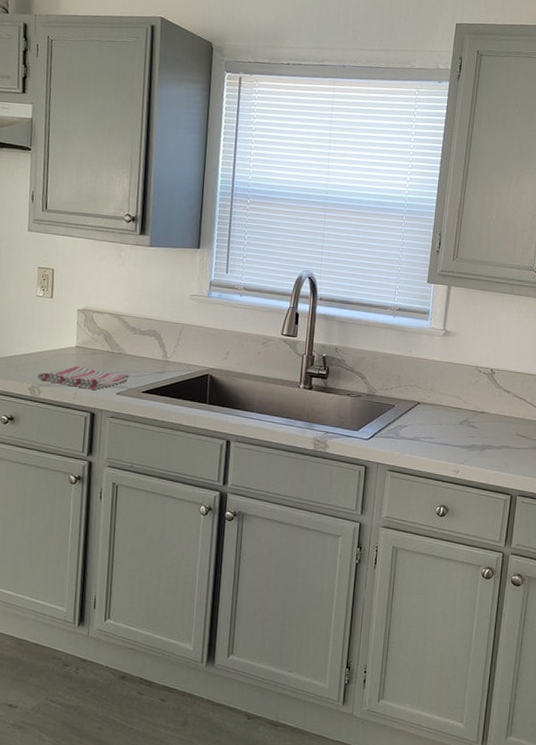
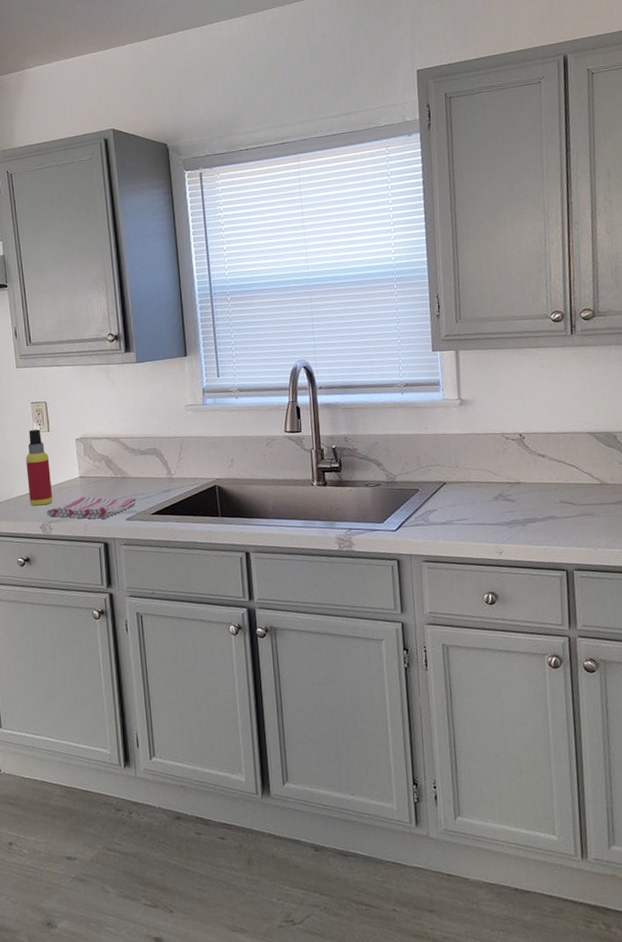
spray bottle: none [22,293,49,369] -> present [26,429,53,506]

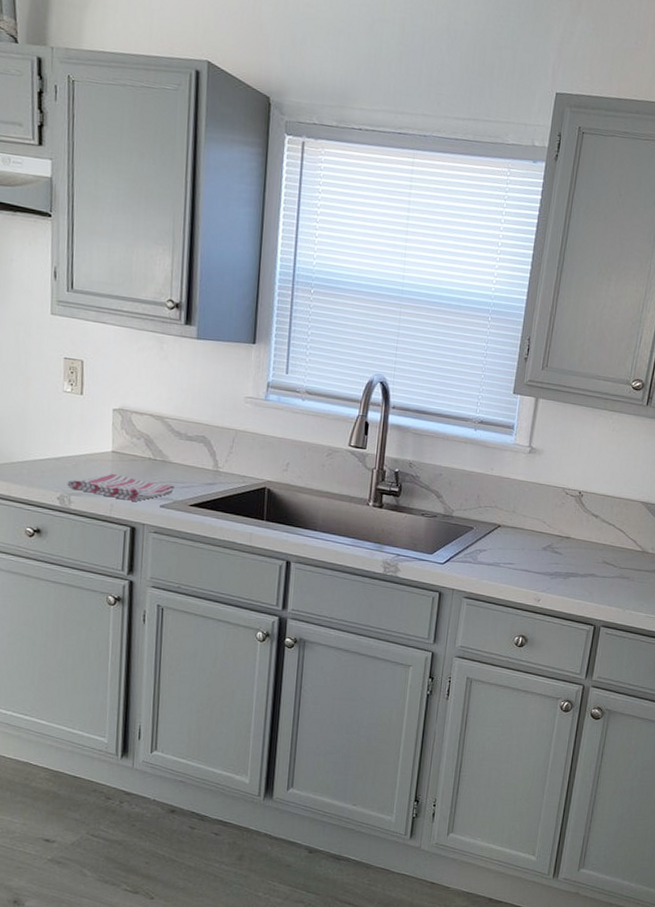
spray bottle: present [26,429,53,506] -> none [48,388,79,475]

